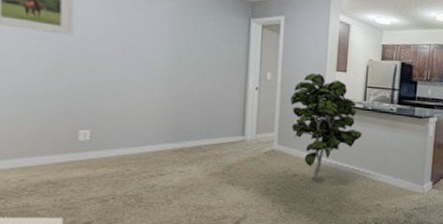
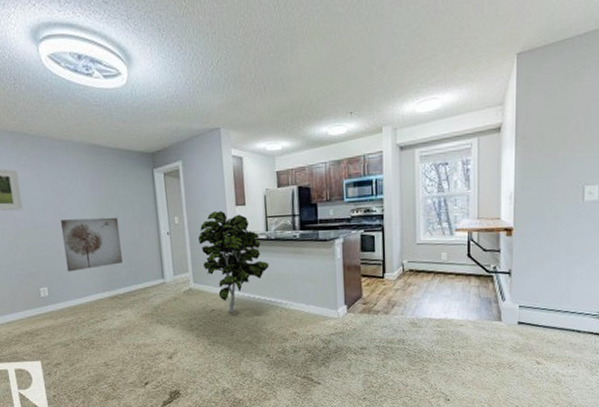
wall art: none [121,55,200,116] -> present [61,217,123,272]

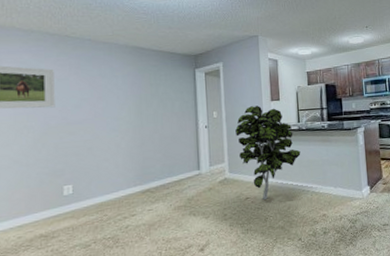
wall art: present [61,217,123,272] -> none [95,113,159,168]

